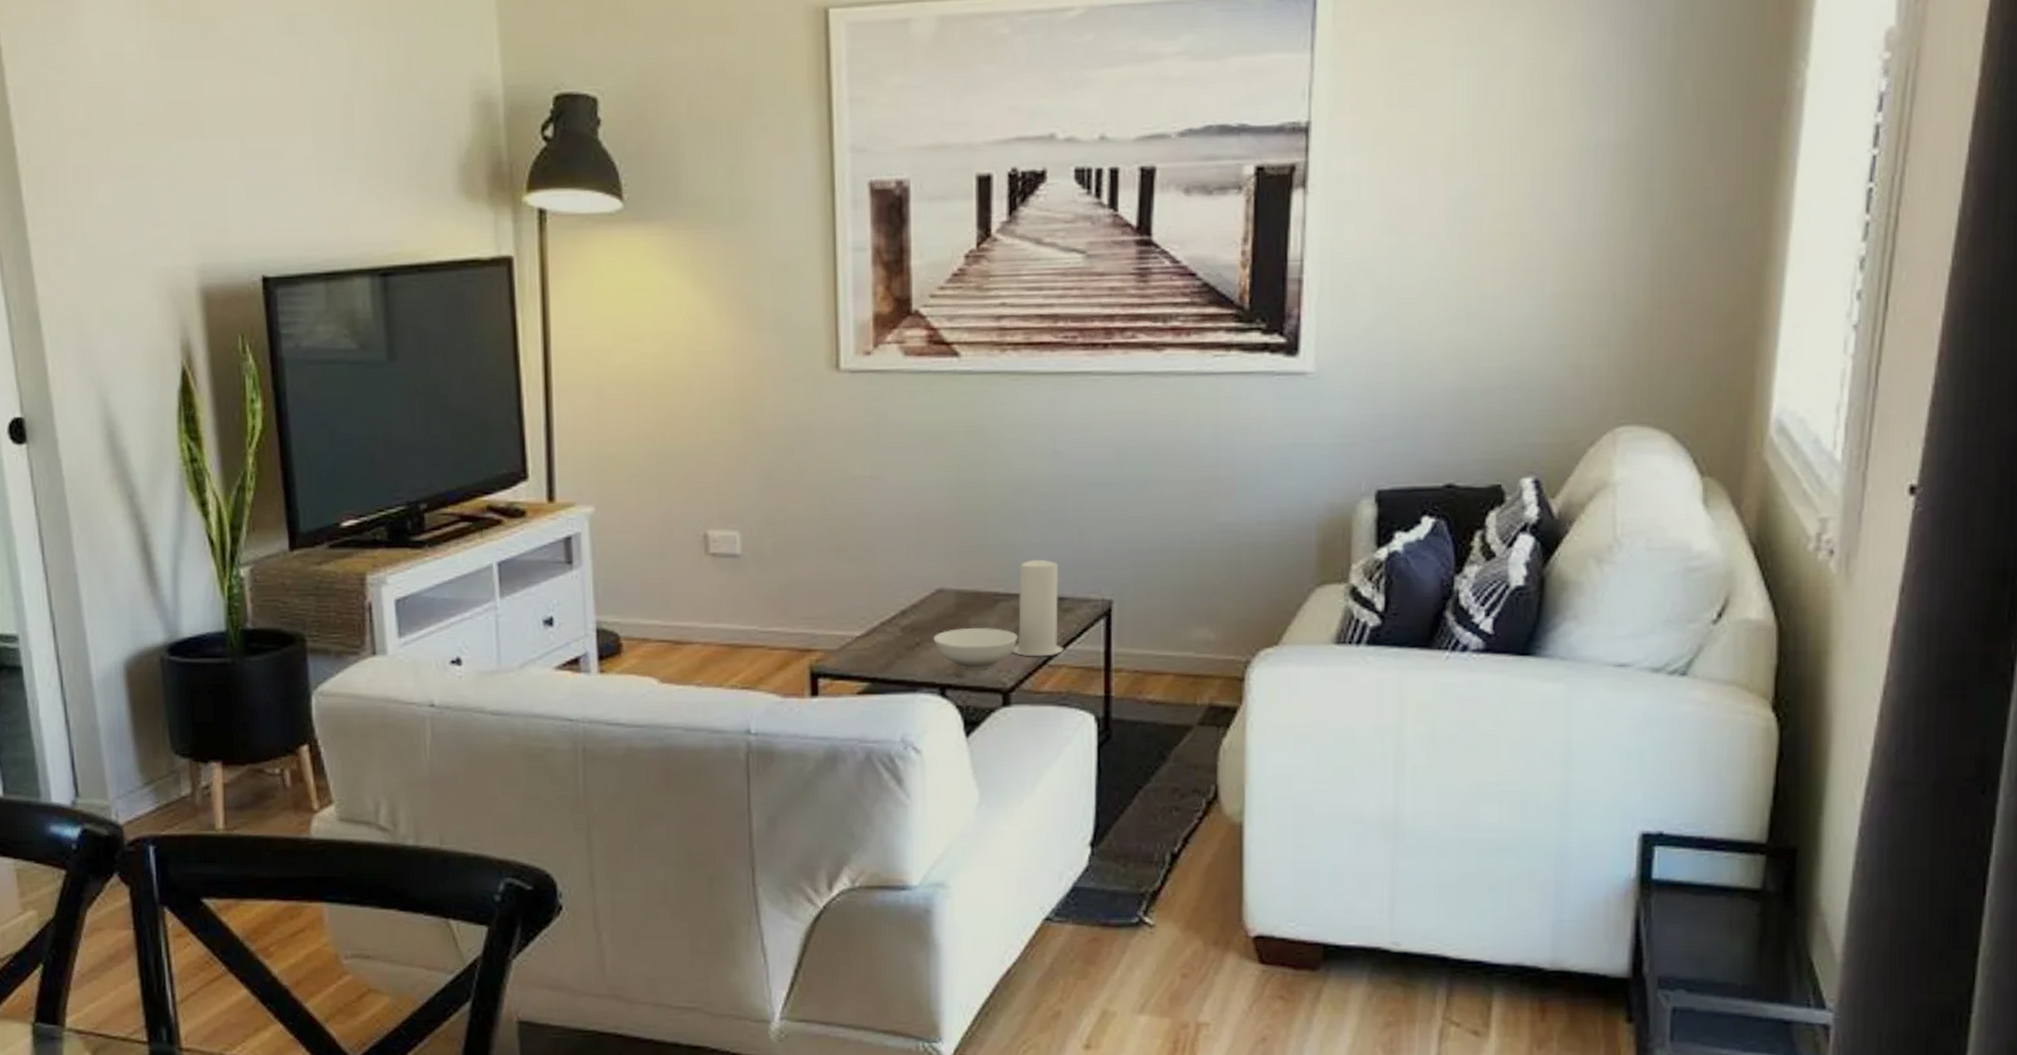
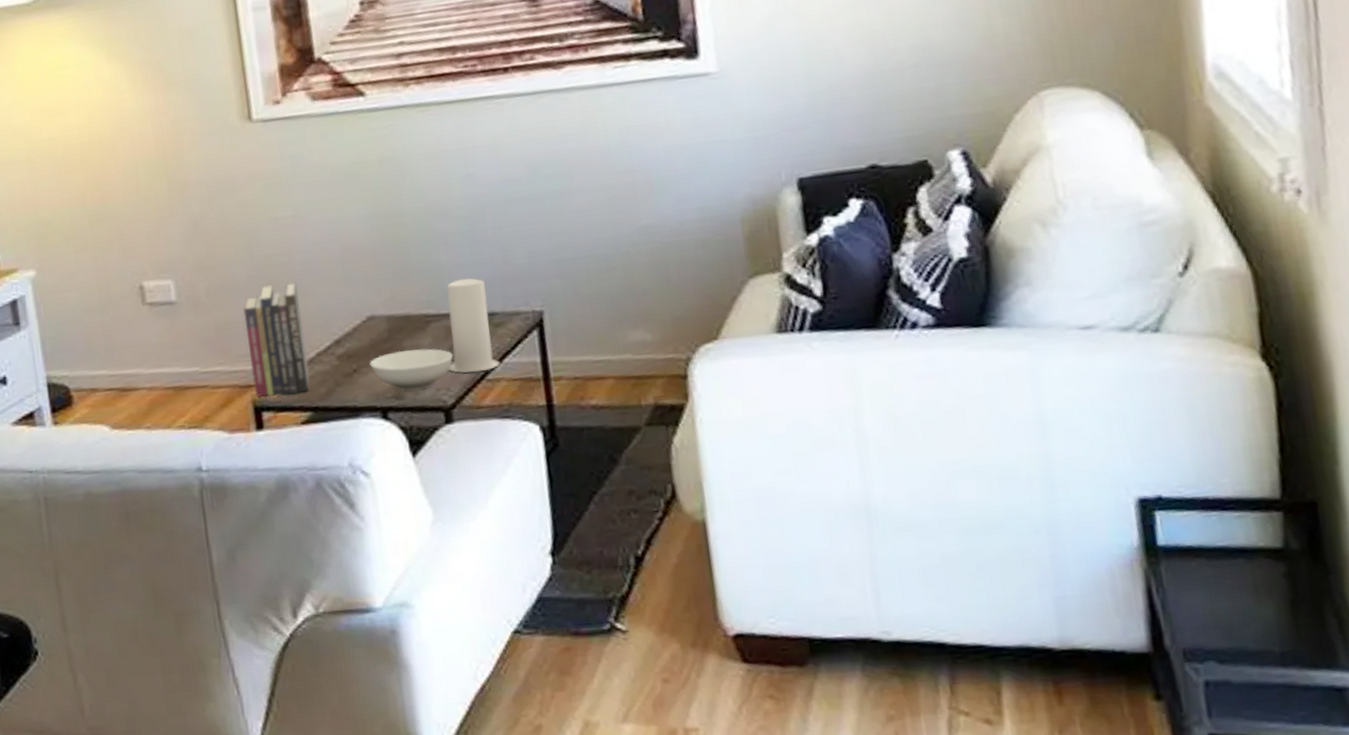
books: none [810,547,871,662] -> present [243,282,310,397]

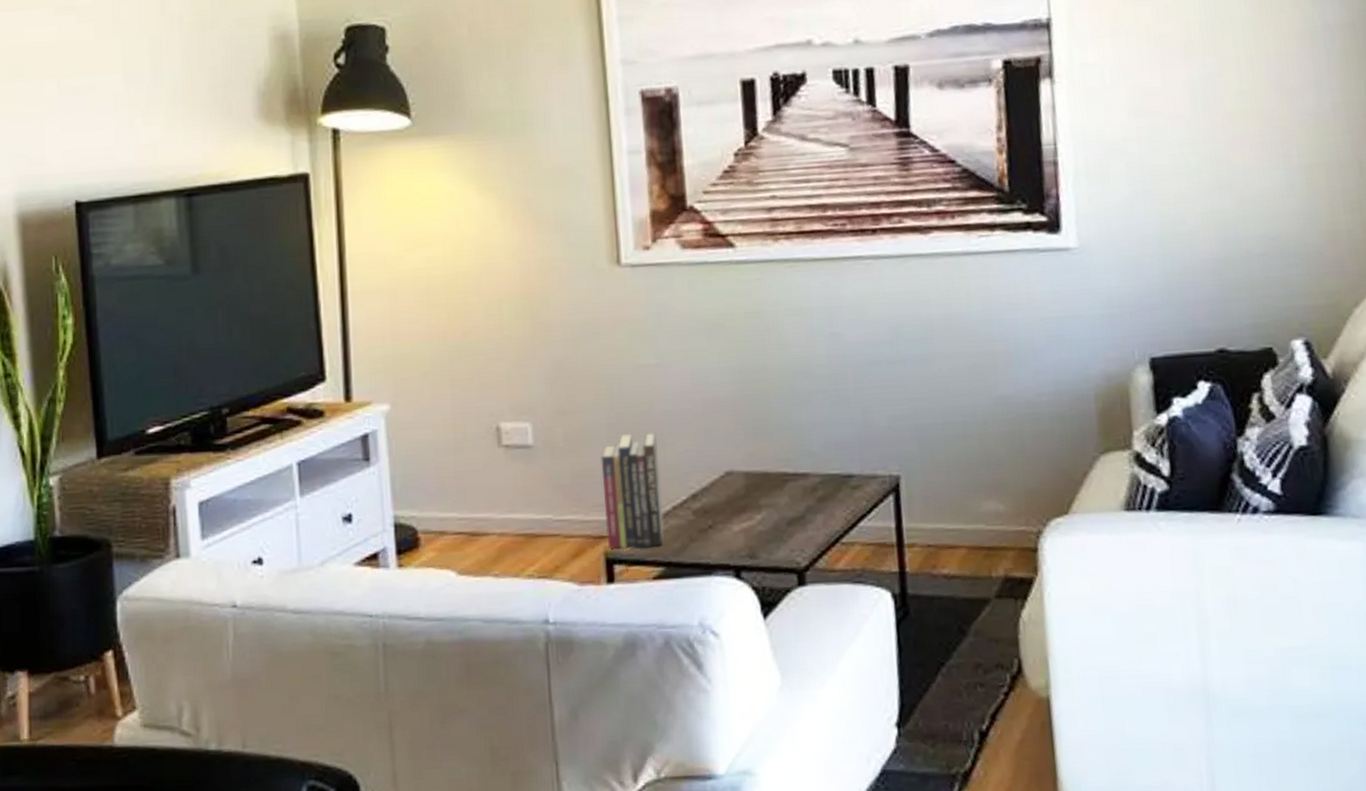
bowl: present [369,348,454,391] -> none [725,508,809,550]
candle: present [447,278,500,374] -> none [804,438,855,536]

